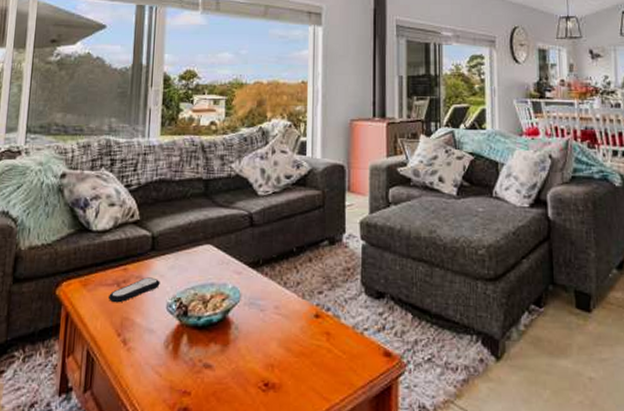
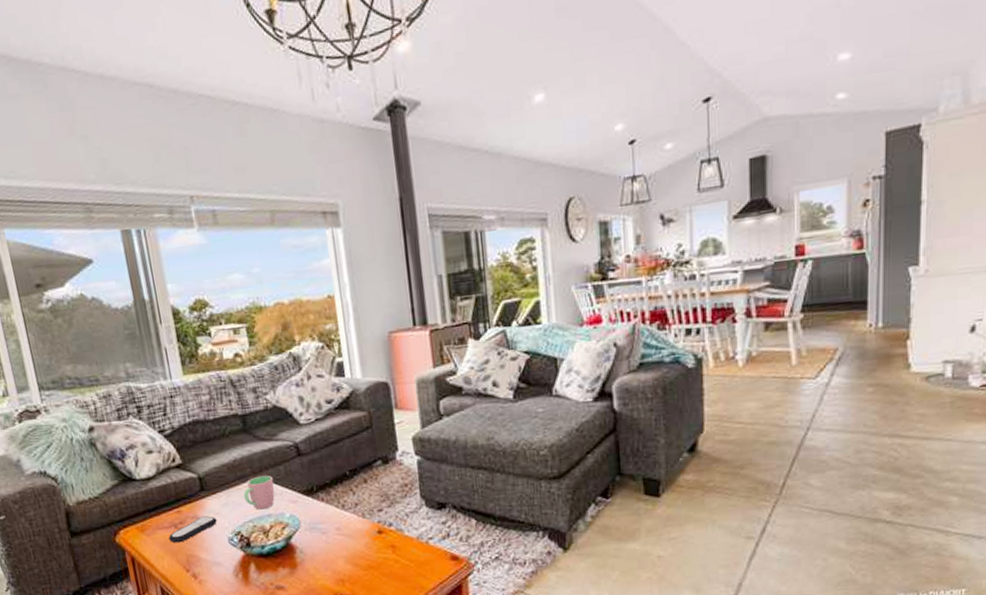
cup: none [191,241,223,277] -> present [243,475,275,510]

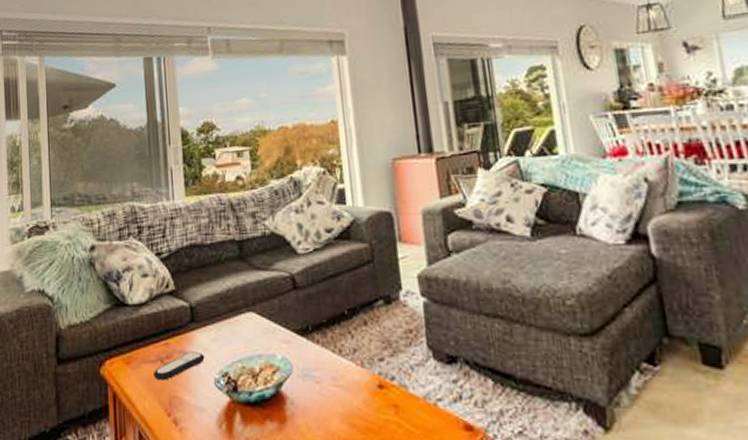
cup: present [243,475,275,510] -> none [234,308,267,349]

